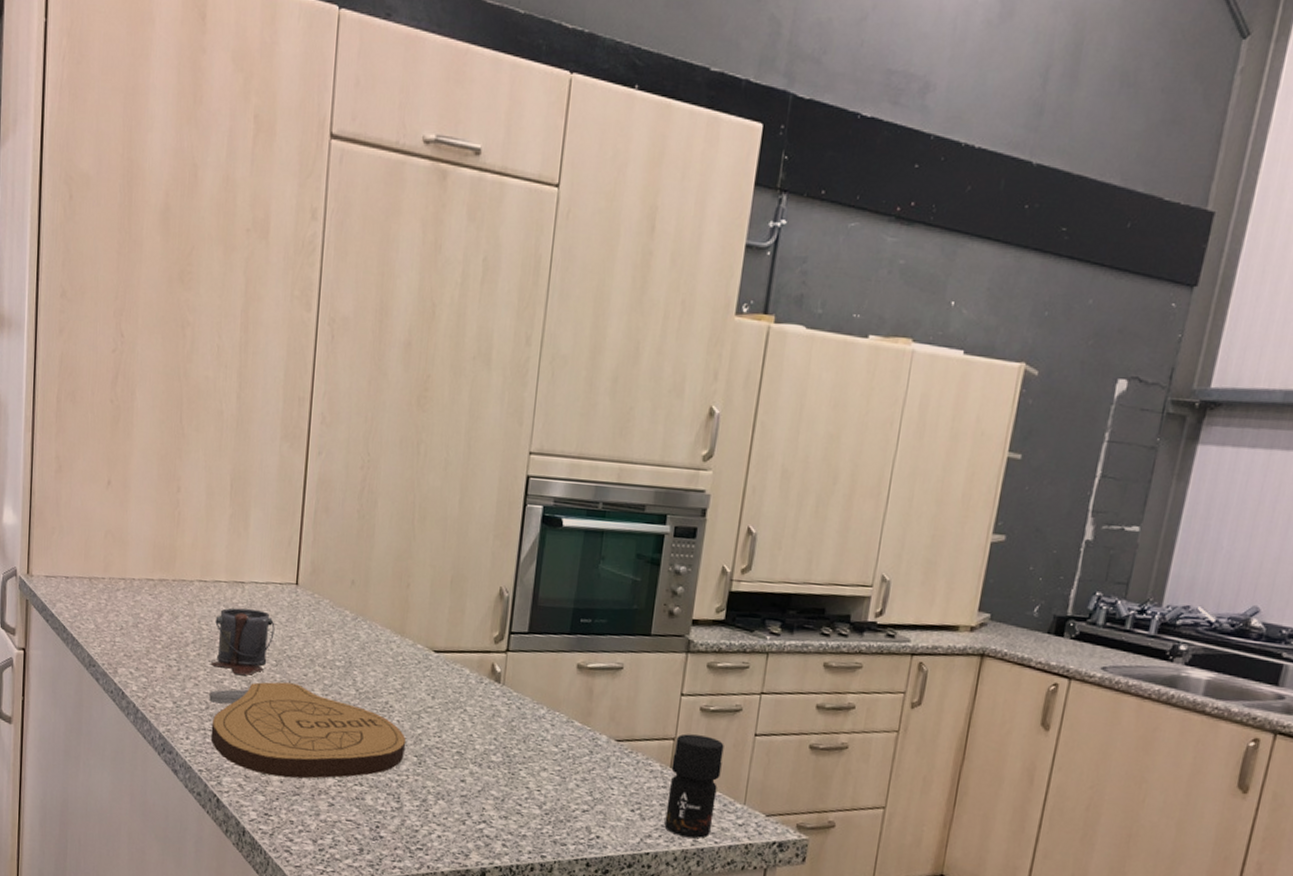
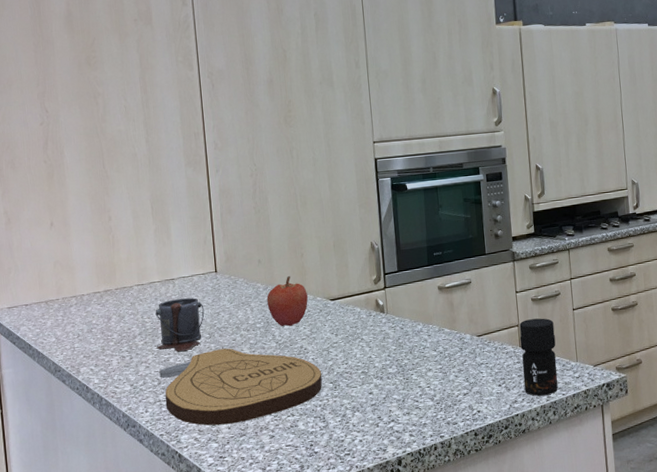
apple: none [353,609,406,674] -> present [266,276,308,327]

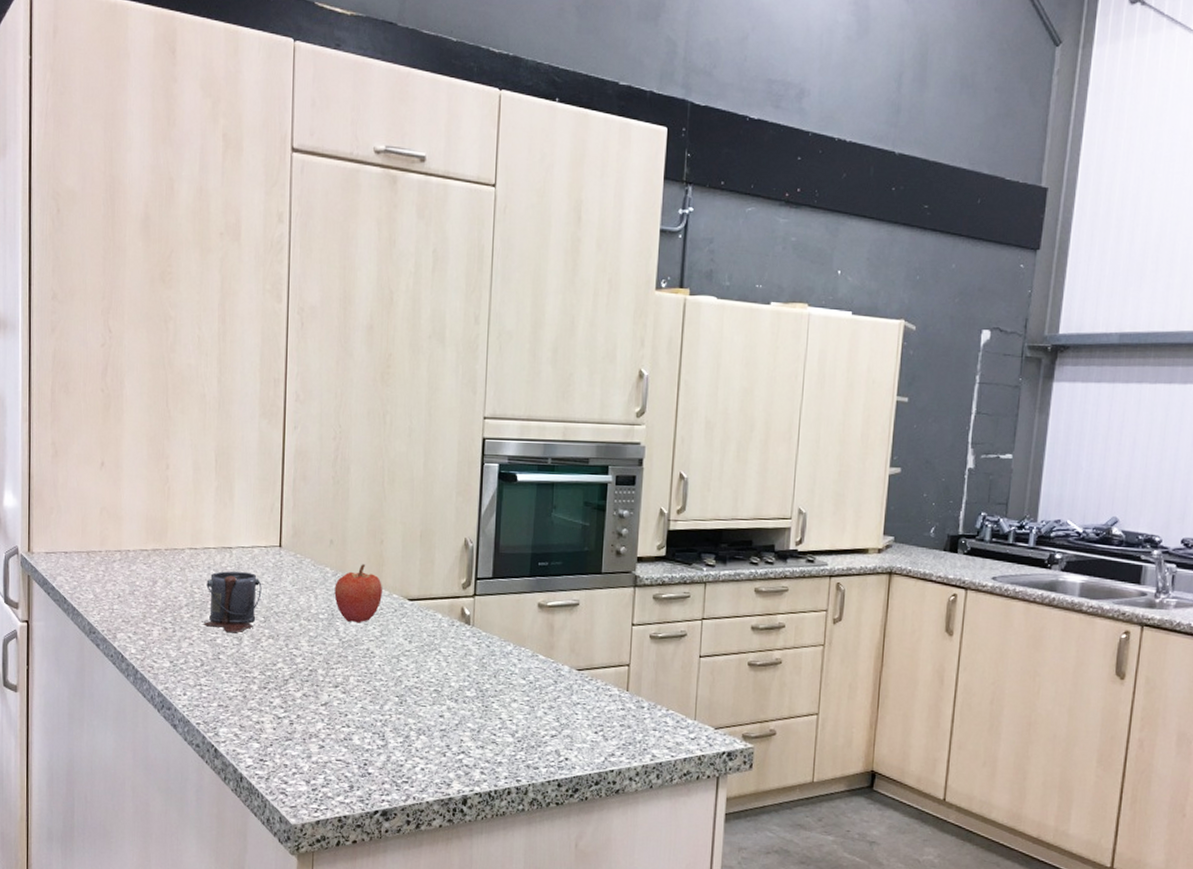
cutting board: present [159,348,322,426] -> none [203,636,388,725]
jar: present [519,318,558,396] -> none [625,659,673,754]

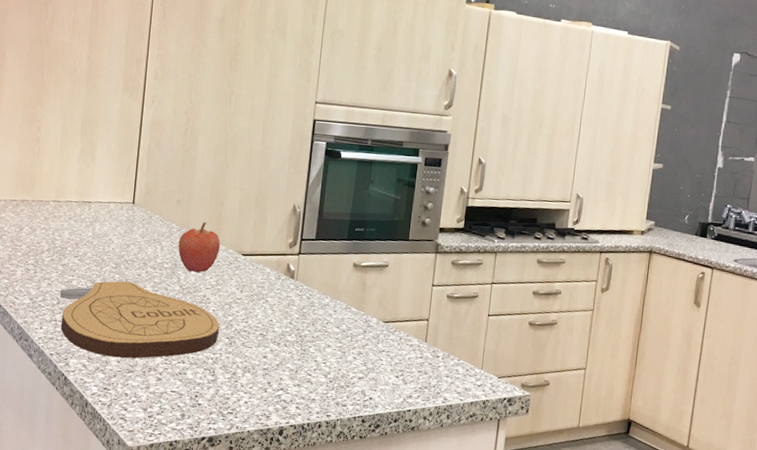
paint can: present [203,571,262,632] -> none [61,222,115,276]
cutting board: none [203,636,388,725] -> present [60,281,220,359]

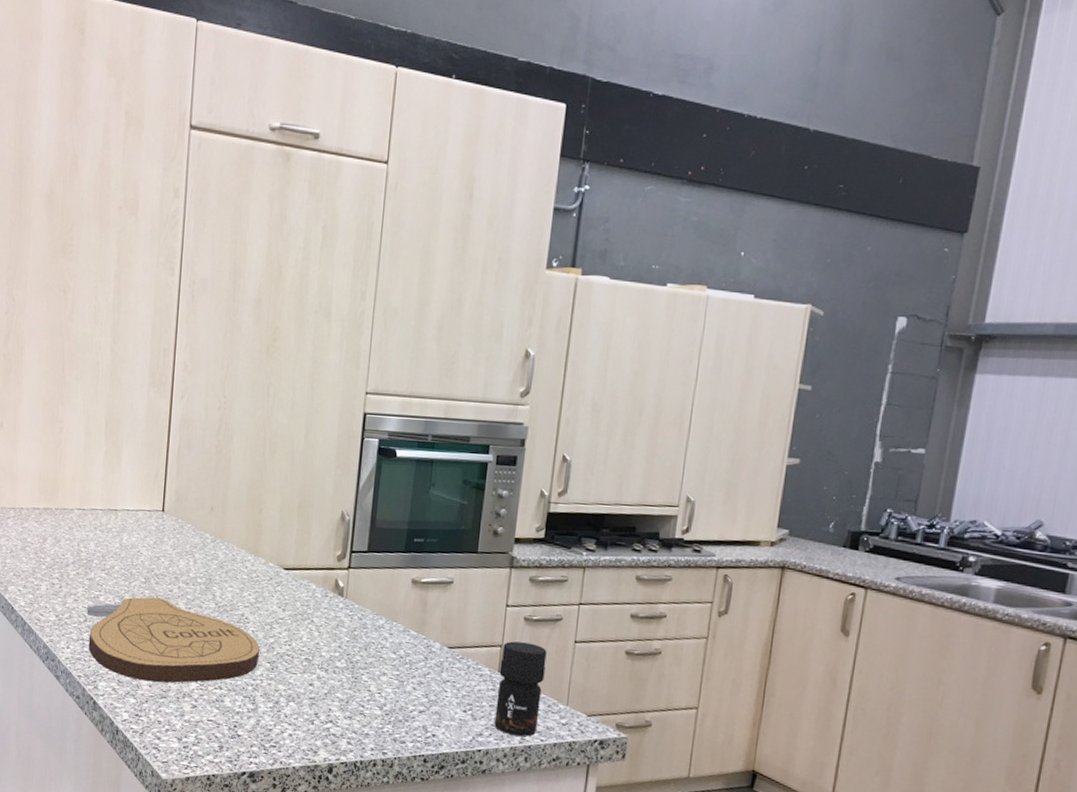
apple: present [178,222,220,273] -> none [212,532,259,589]
jar: none [422,315,466,397] -> present [494,641,547,737]

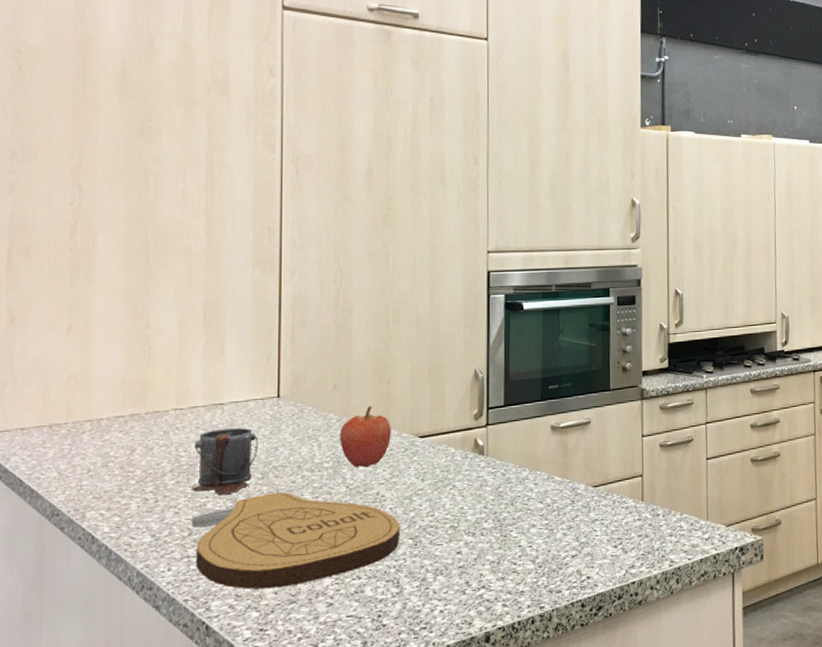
paint can: none [88,532,144,592] -> present [191,428,259,494]
apple: none [212,532,259,589] -> present [340,406,391,468]
jar: present [494,641,547,737] -> none [643,467,684,561]

